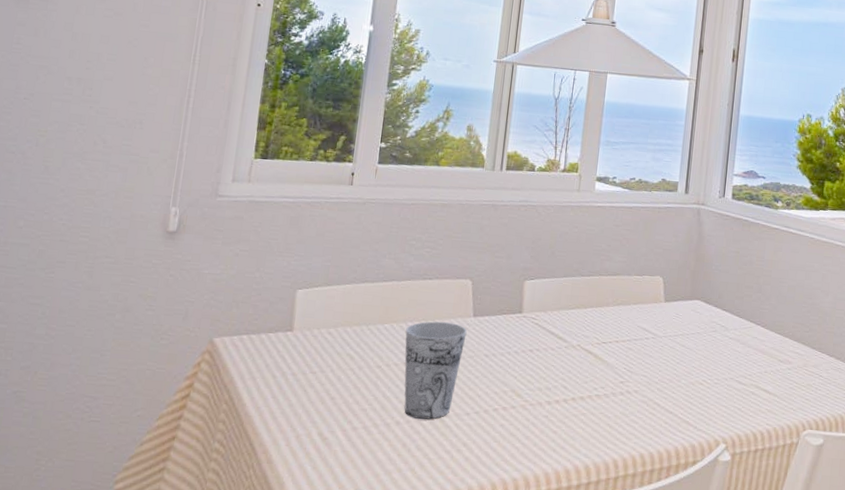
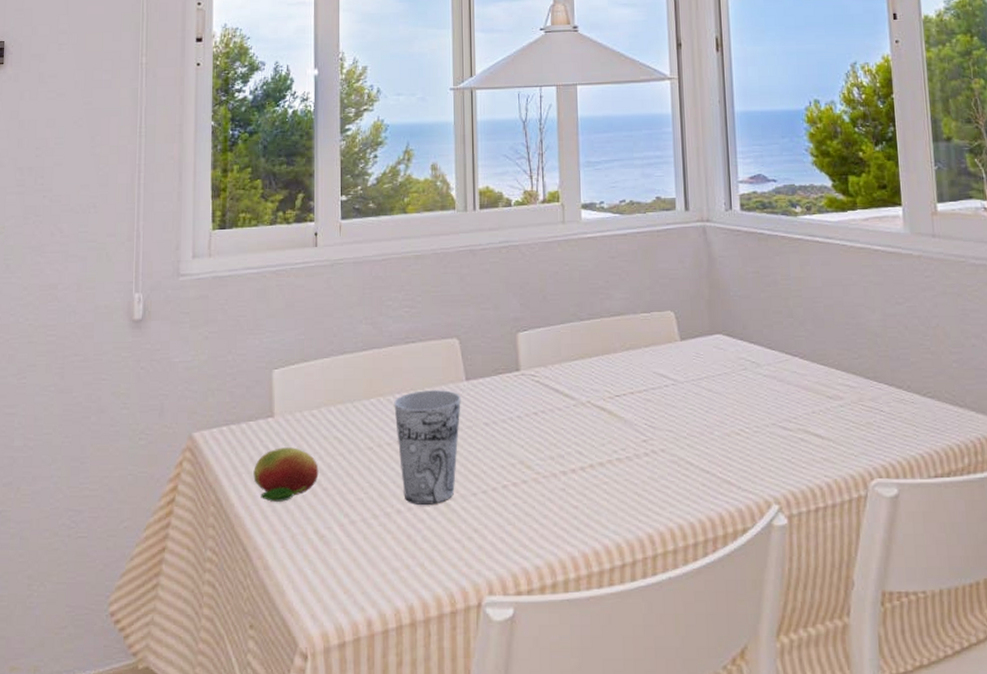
fruit: none [267,358,329,406] -> present [253,447,319,502]

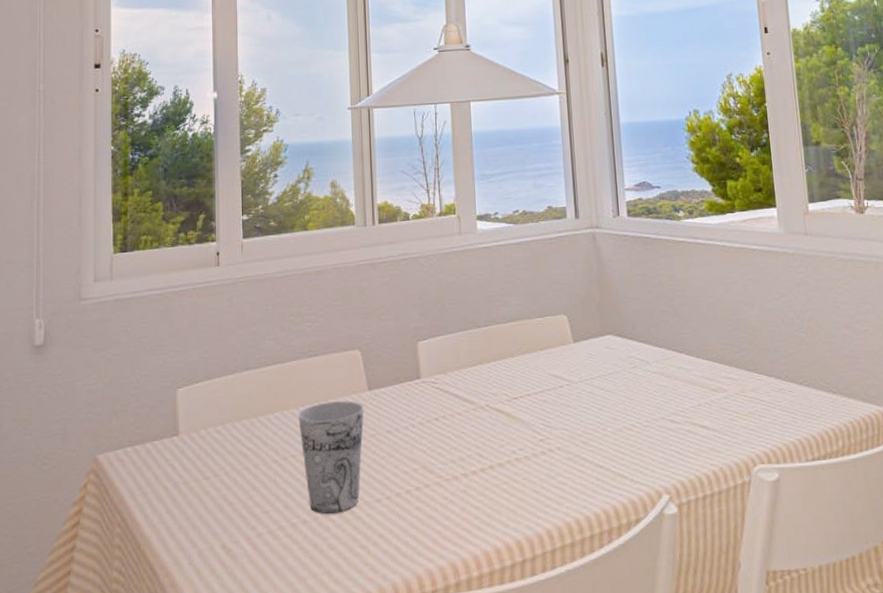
fruit: present [253,447,319,502] -> none [159,464,225,519]

